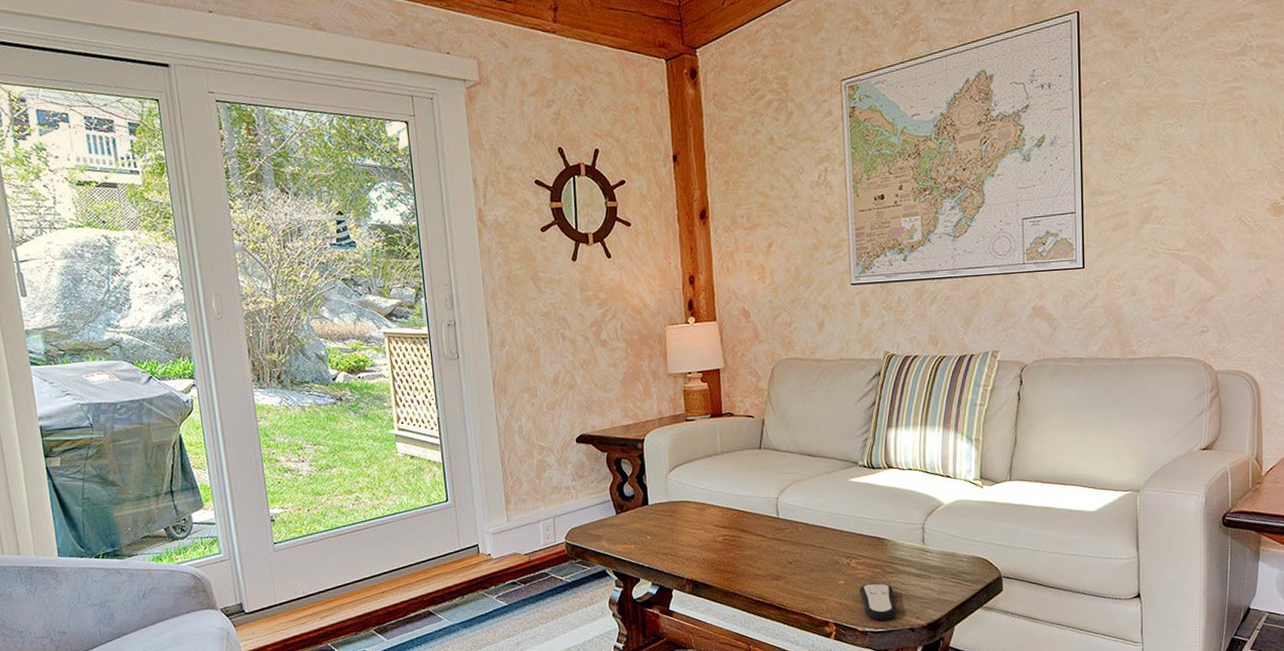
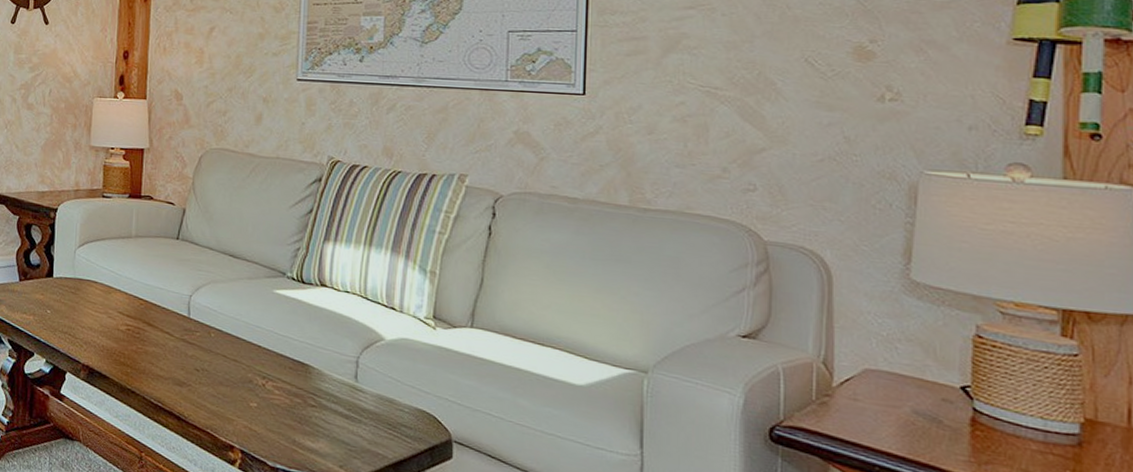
remote control: present [860,583,897,621] -> none [274,412,317,461]

